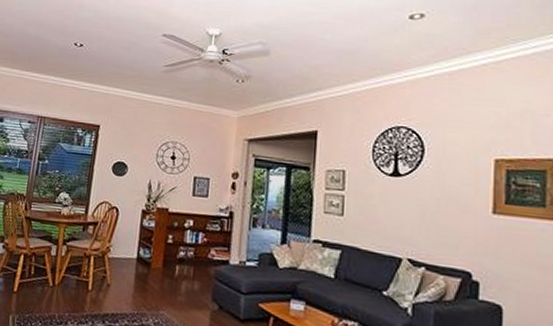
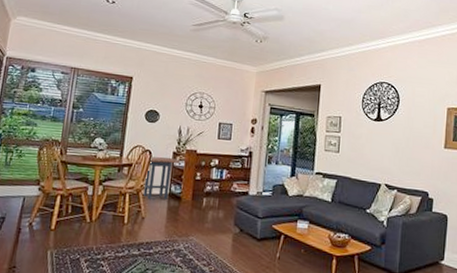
side table: none [109,215,149,265] -> present [143,157,179,200]

